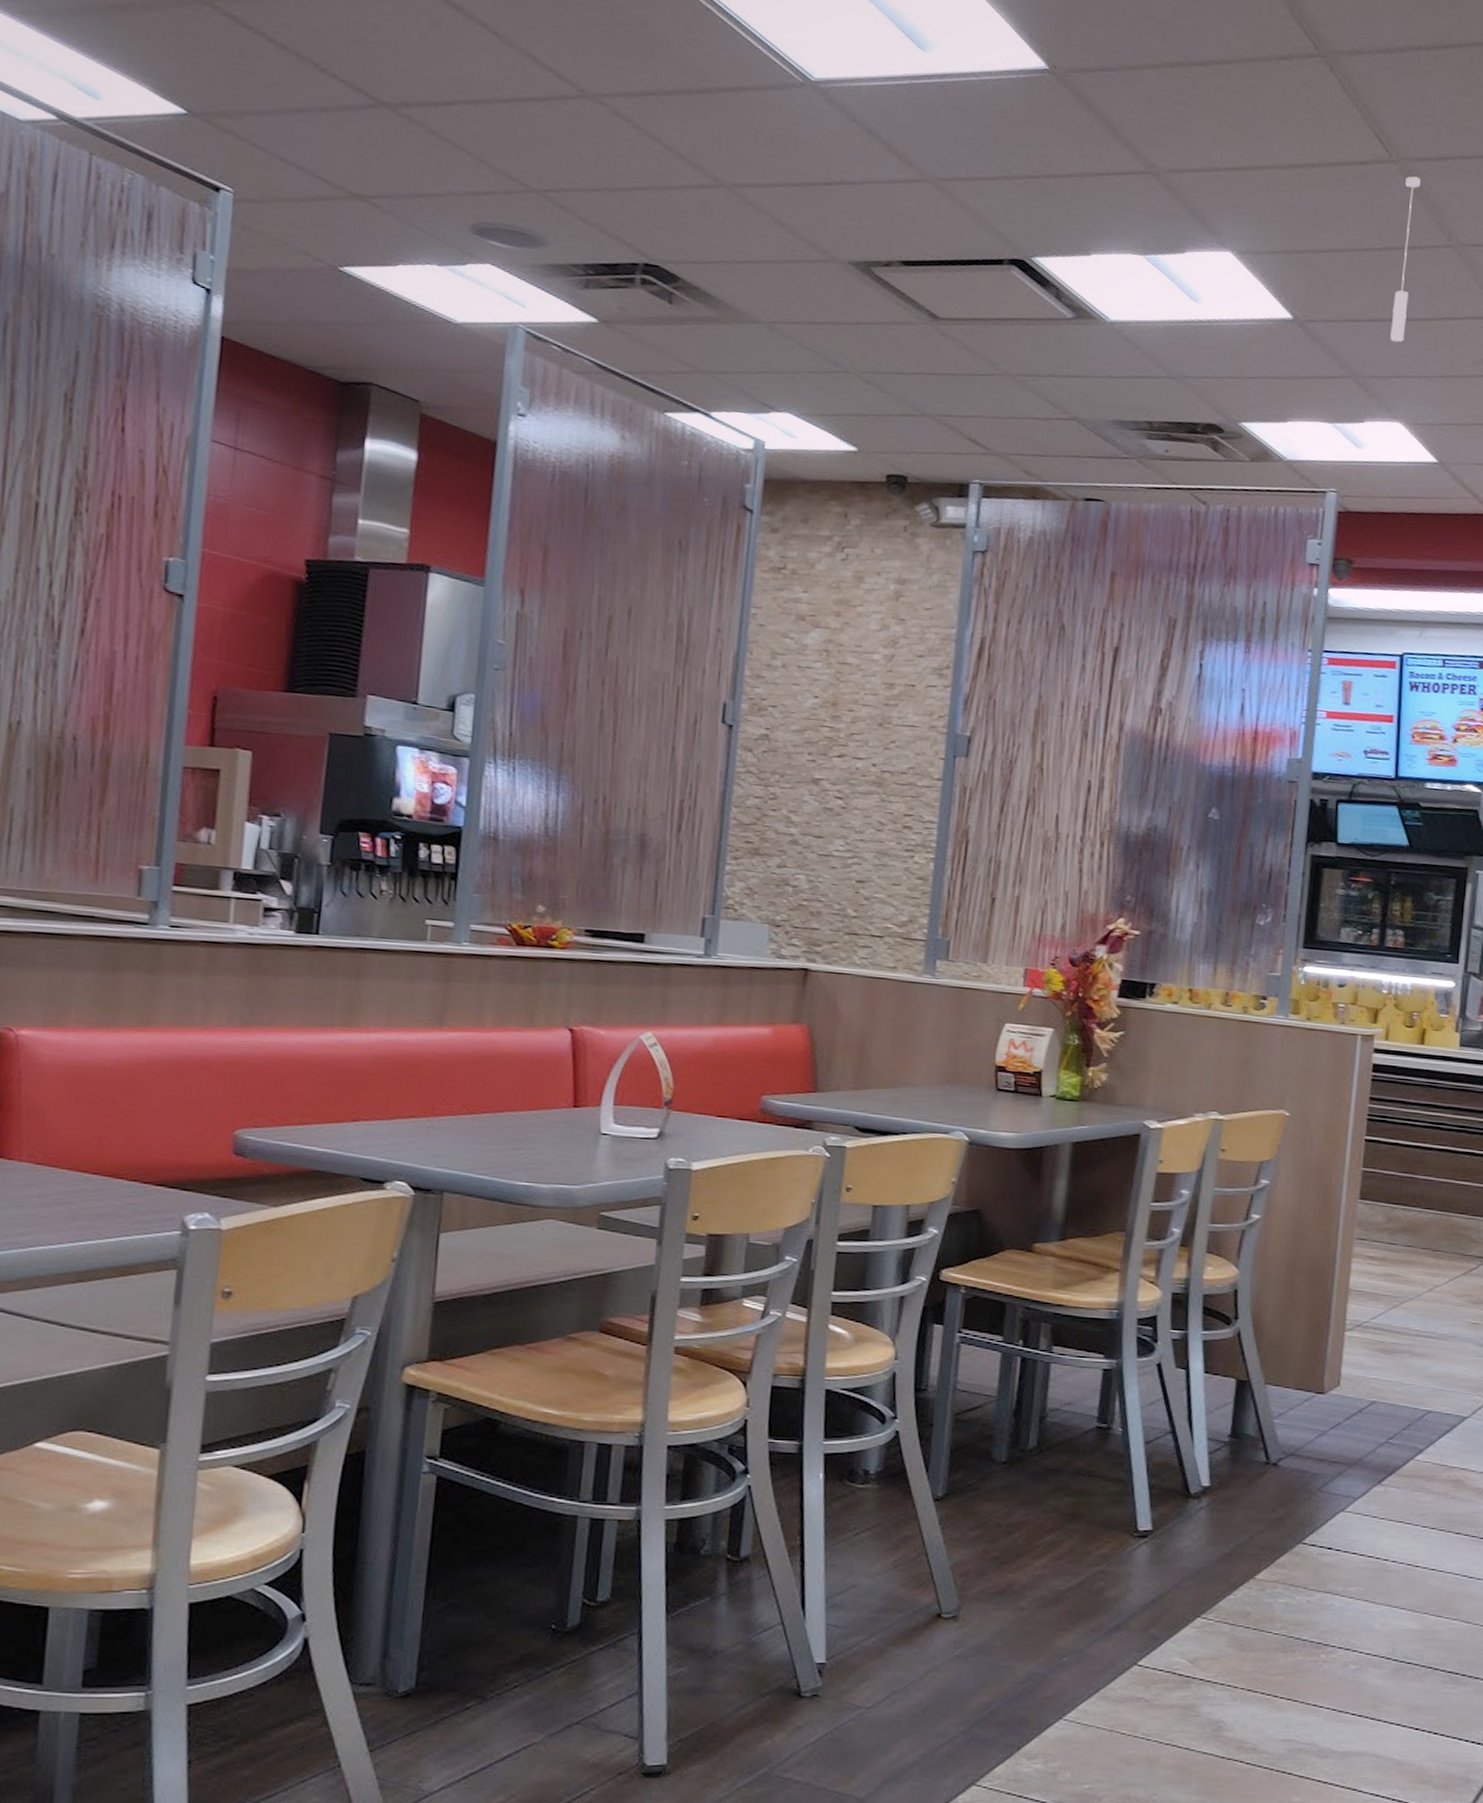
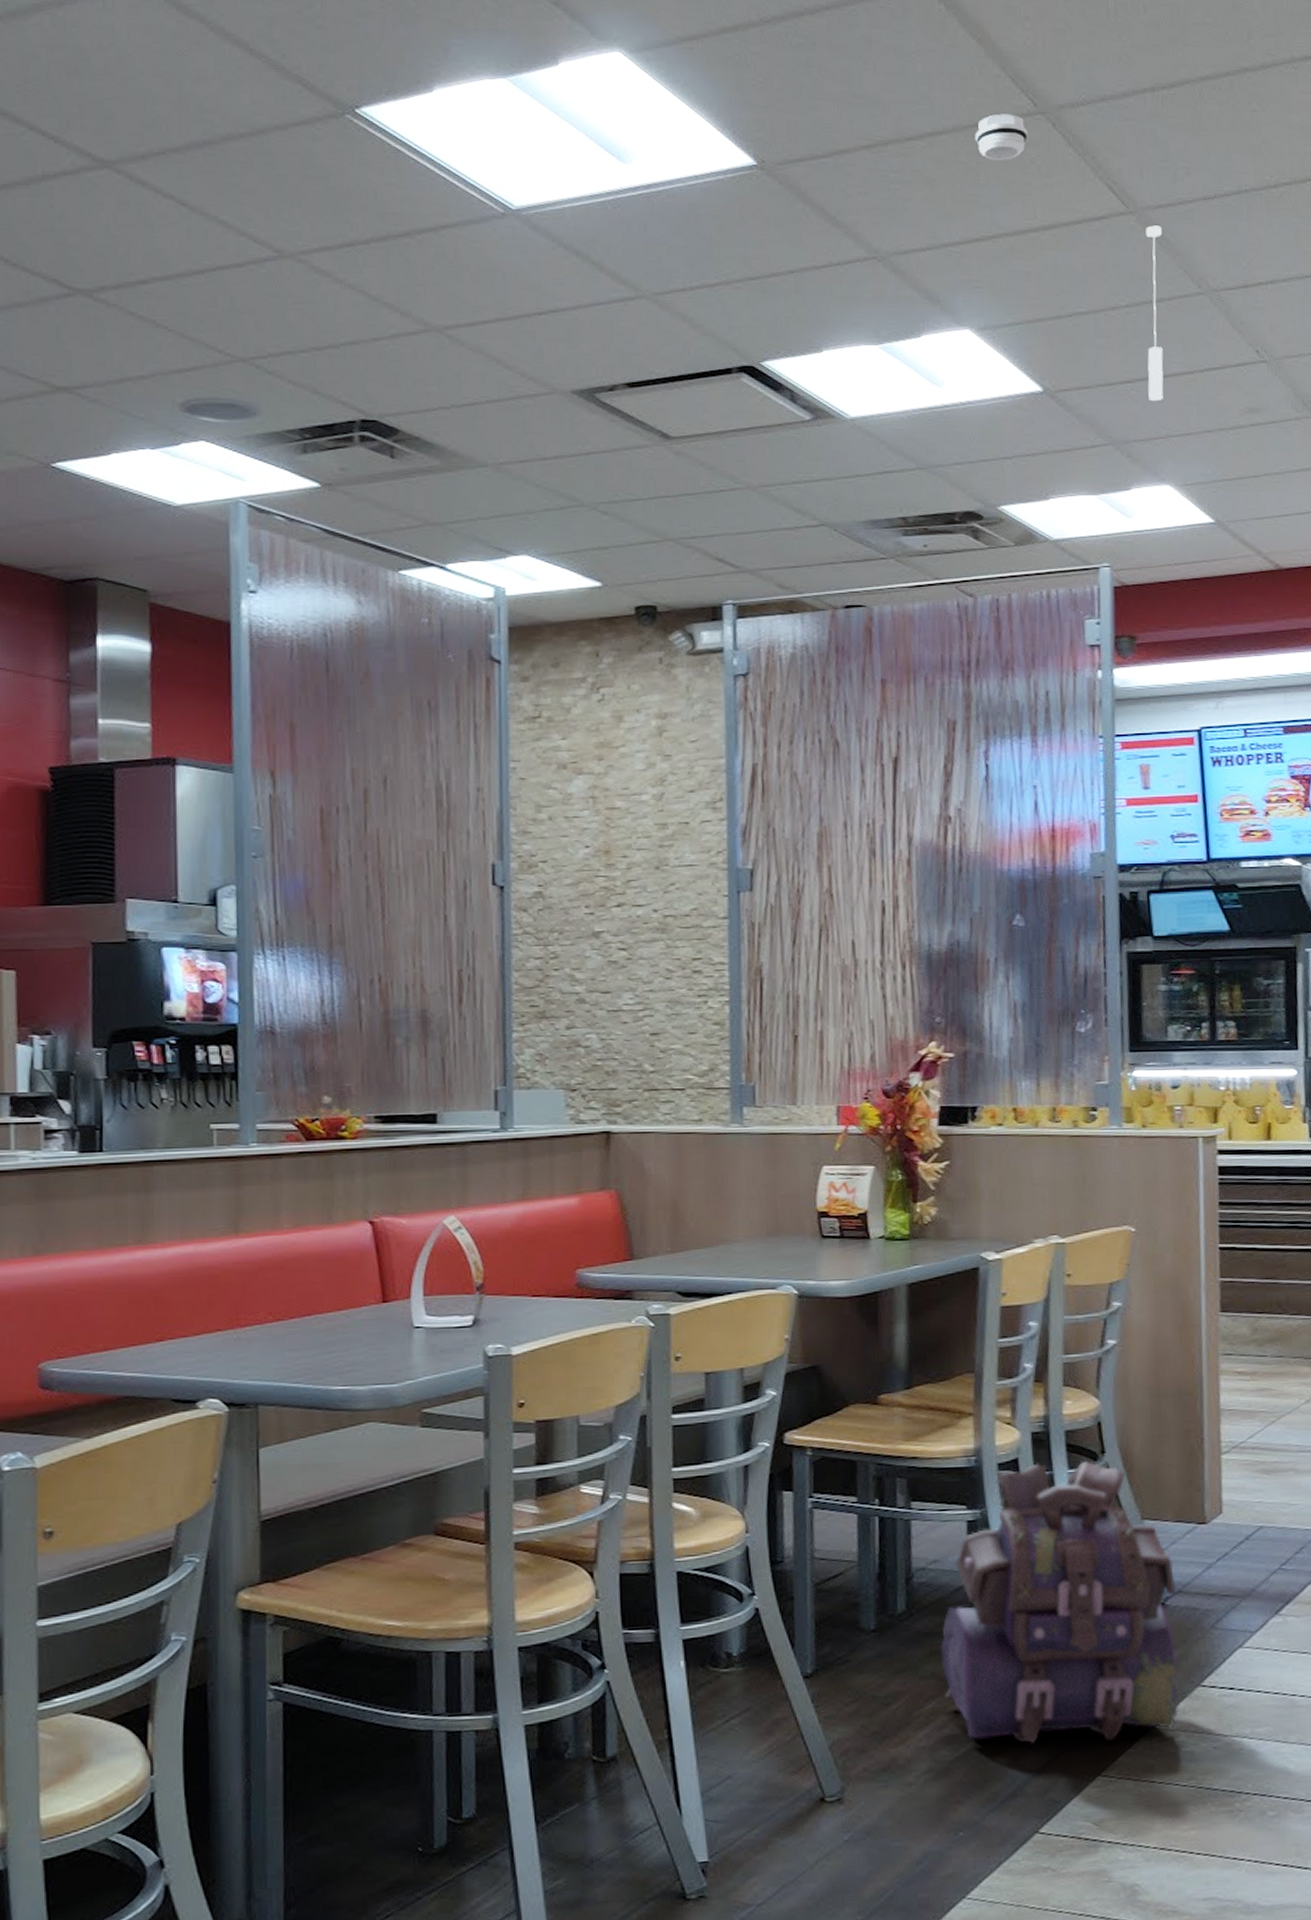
backpack: none [1064,1322,1290,1587] -> present [940,1460,1179,1745]
smoke detector: none [1256,51,1306,97] -> present [975,114,1028,161]

